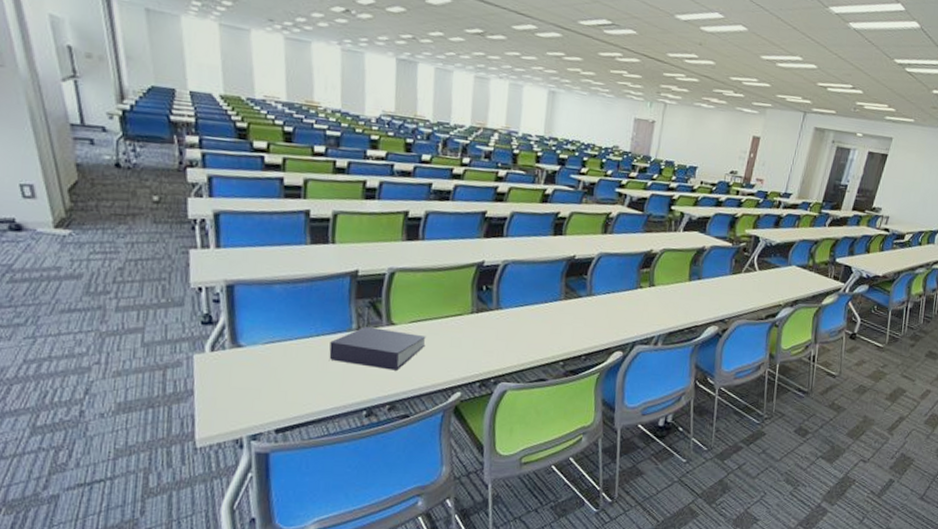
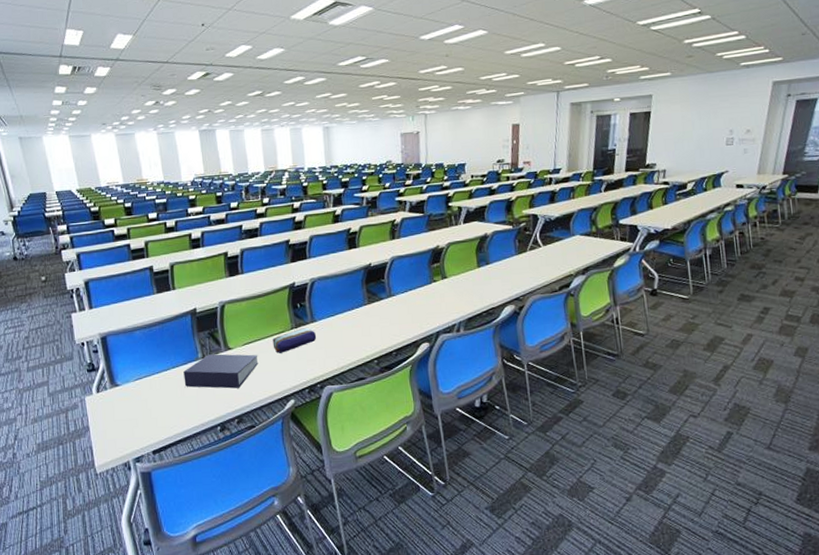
pencil case: none [446,313,500,339] -> present [272,327,317,353]

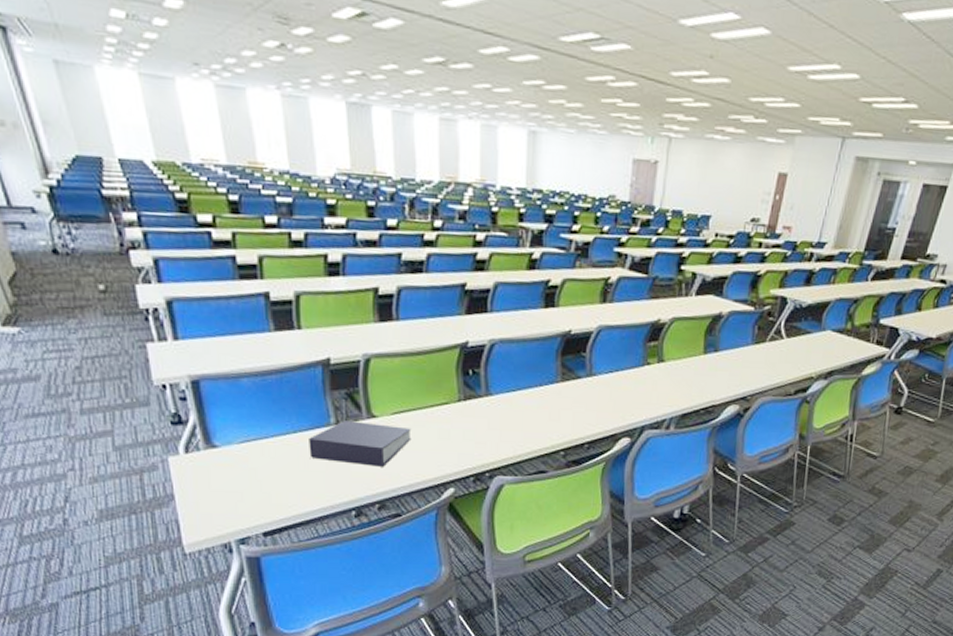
pencil case: present [272,327,317,353] -> none [432,401,491,430]

